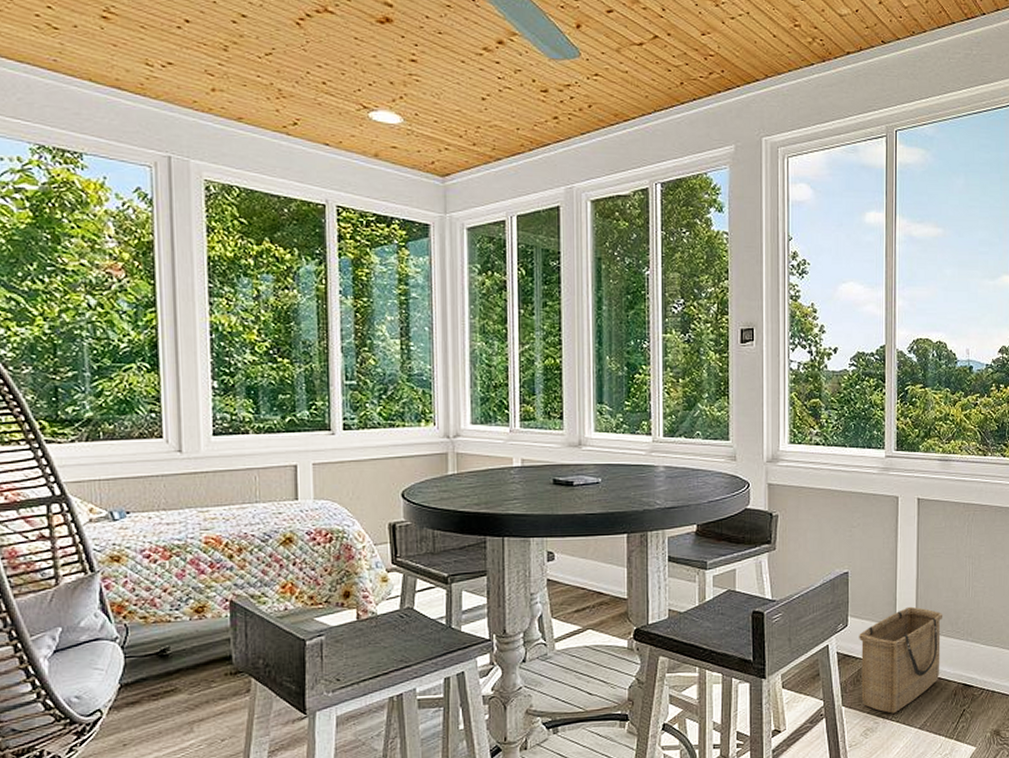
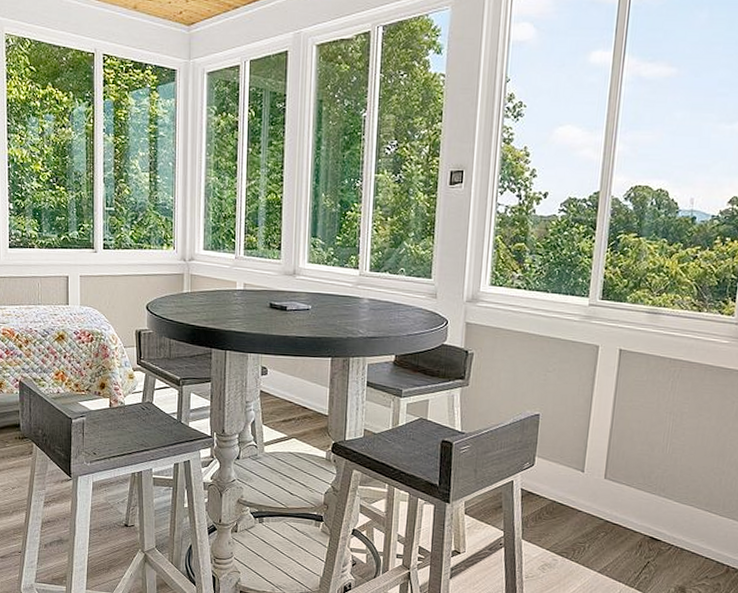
basket: present [859,606,943,714] -> none [542,454,636,554]

